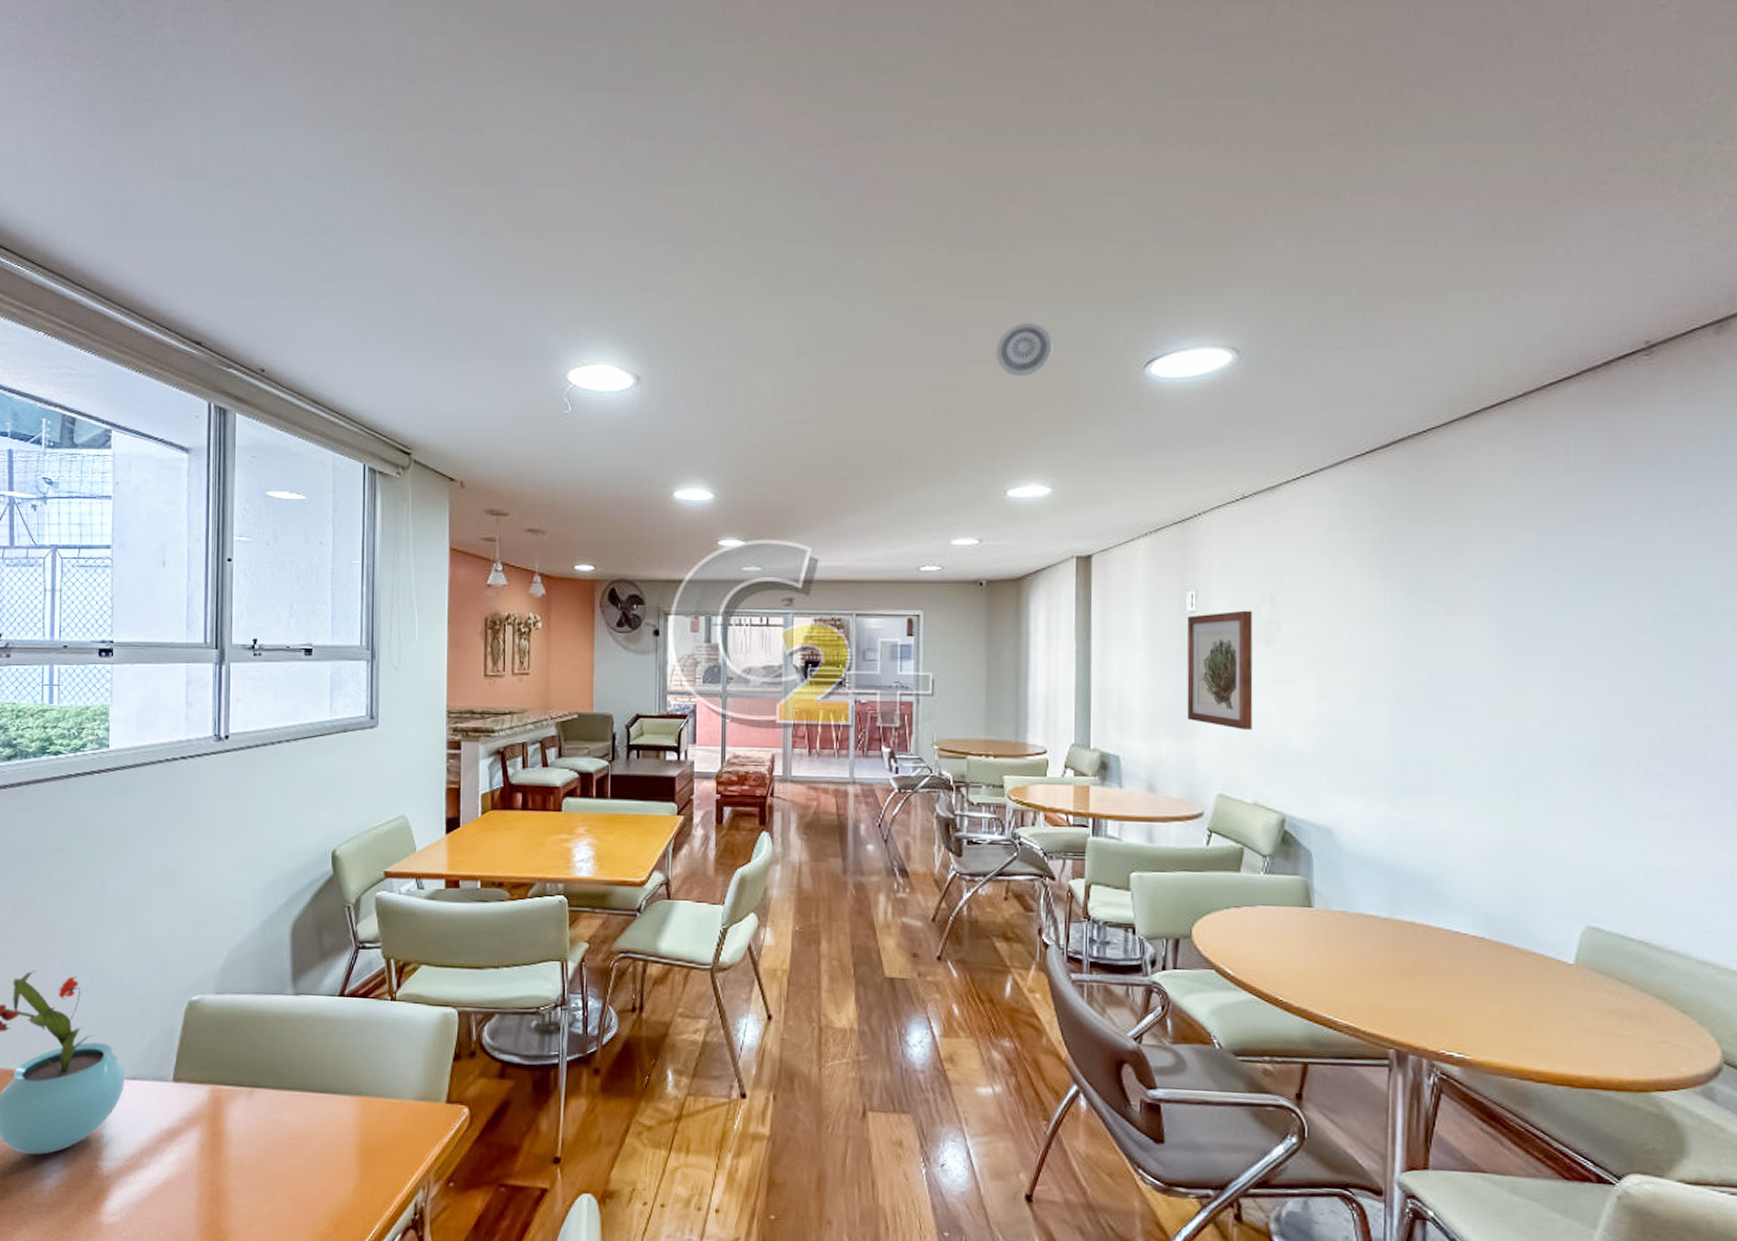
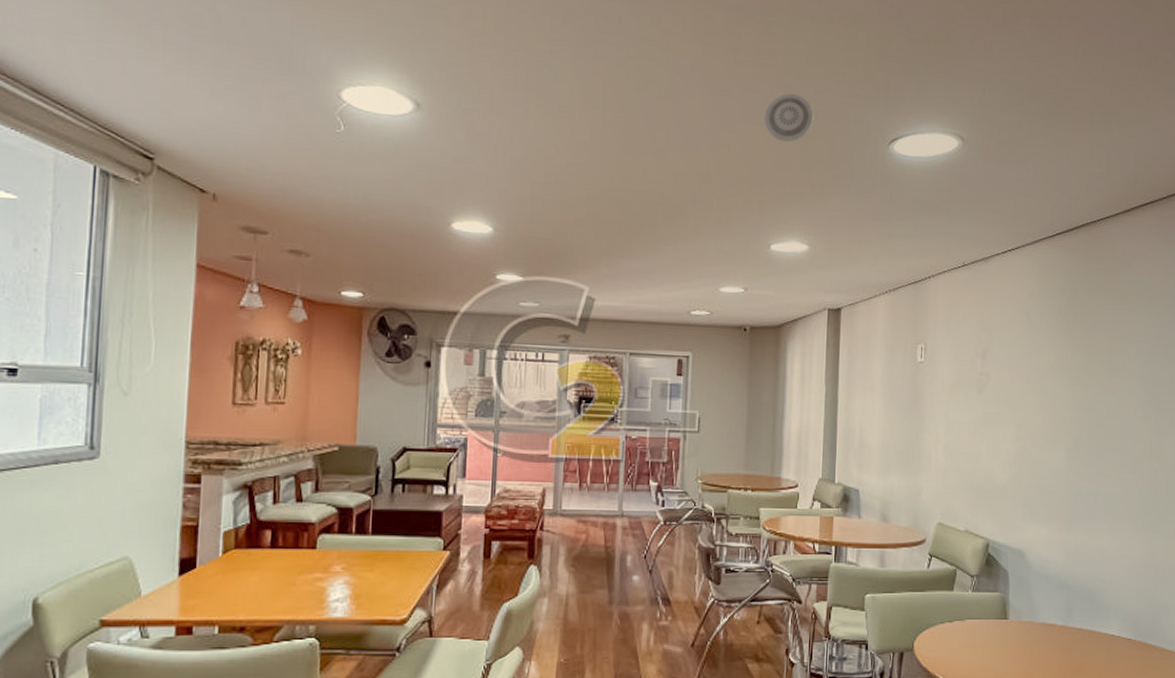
wall art: present [1186,610,1253,730] -> none [914,362,969,467]

